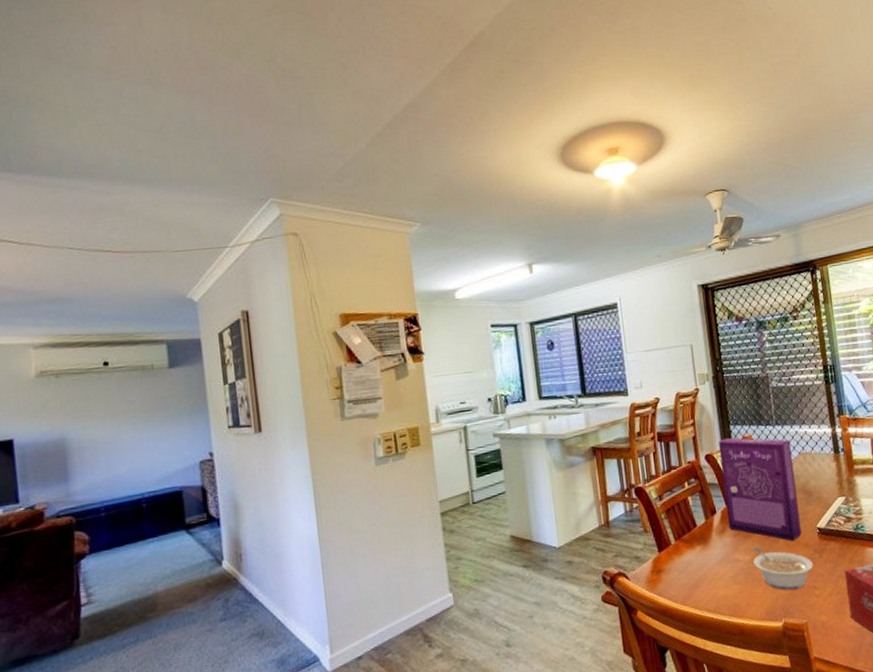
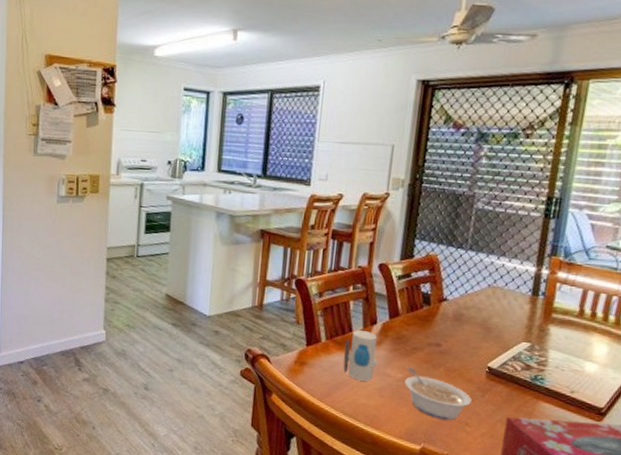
toy: none [692,522,726,574] -> present [343,330,378,382]
cereal box: present [718,437,802,541] -> none [387,251,482,372]

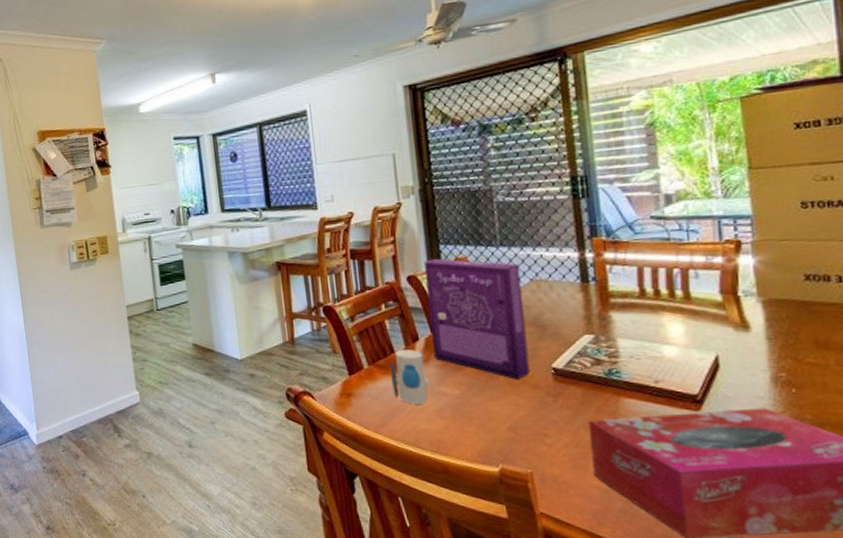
cereal box: none [387,251,482,372] -> present [423,258,530,379]
legume: present [404,367,472,421] -> none [464,381,544,434]

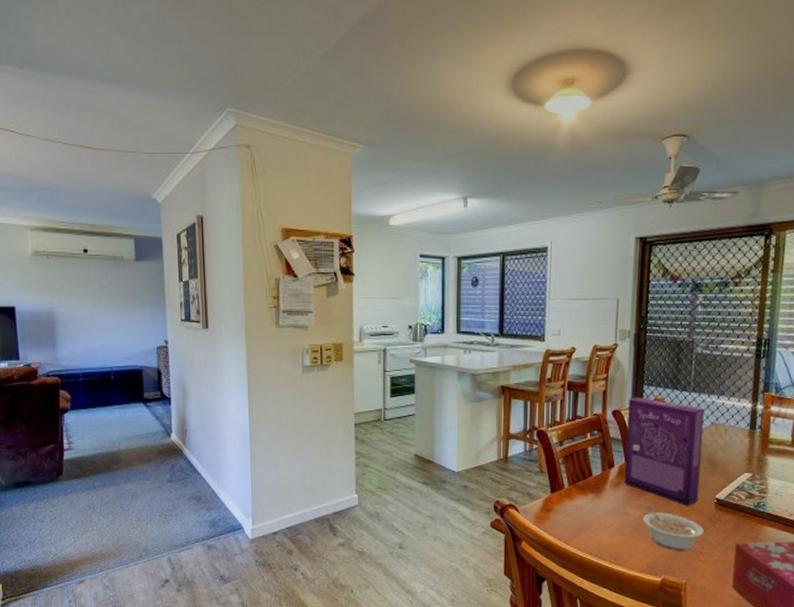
toy: present [389,349,430,404] -> none [585,474,617,522]
legume: none [464,381,544,434] -> present [643,505,704,551]

